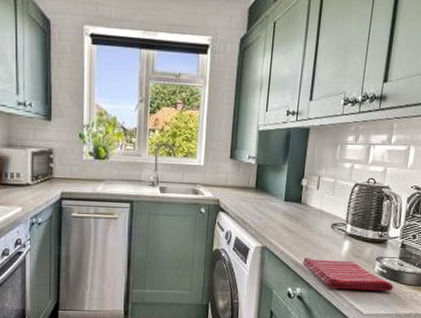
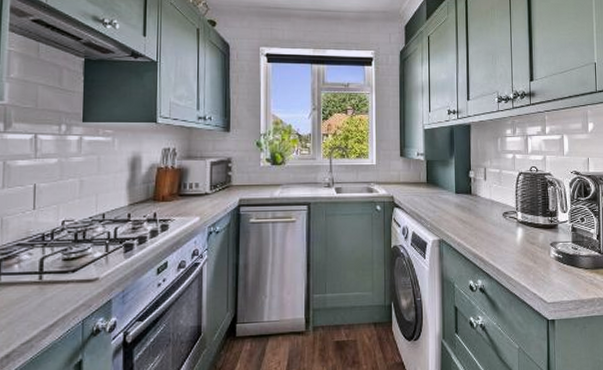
dish towel: present [303,258,393,291] -> none [481,248,572,278]

